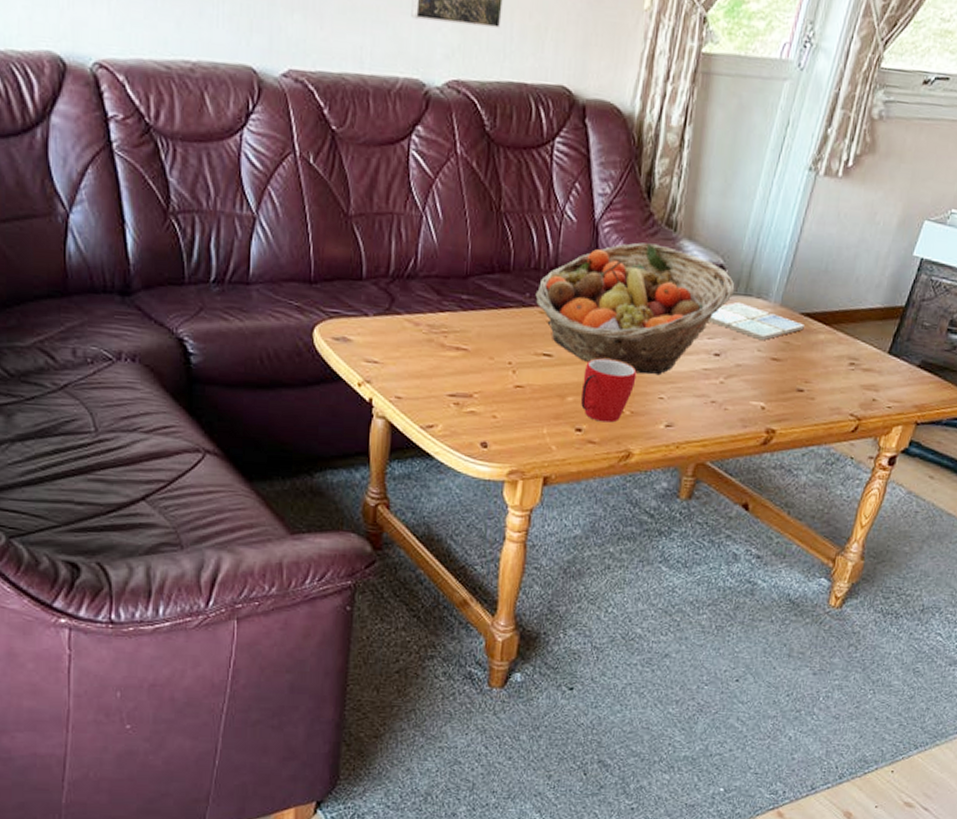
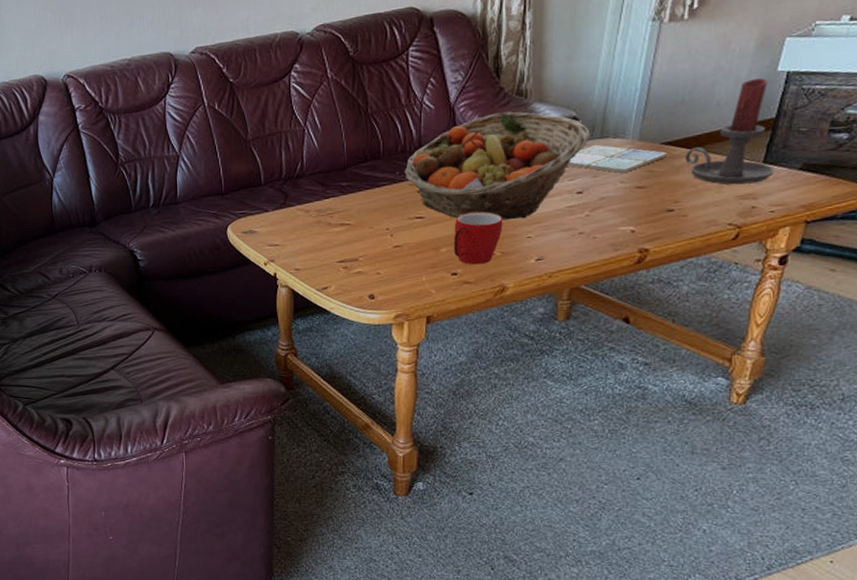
candle holder: none [820,259,903,374] -> present [685,78,774,185]

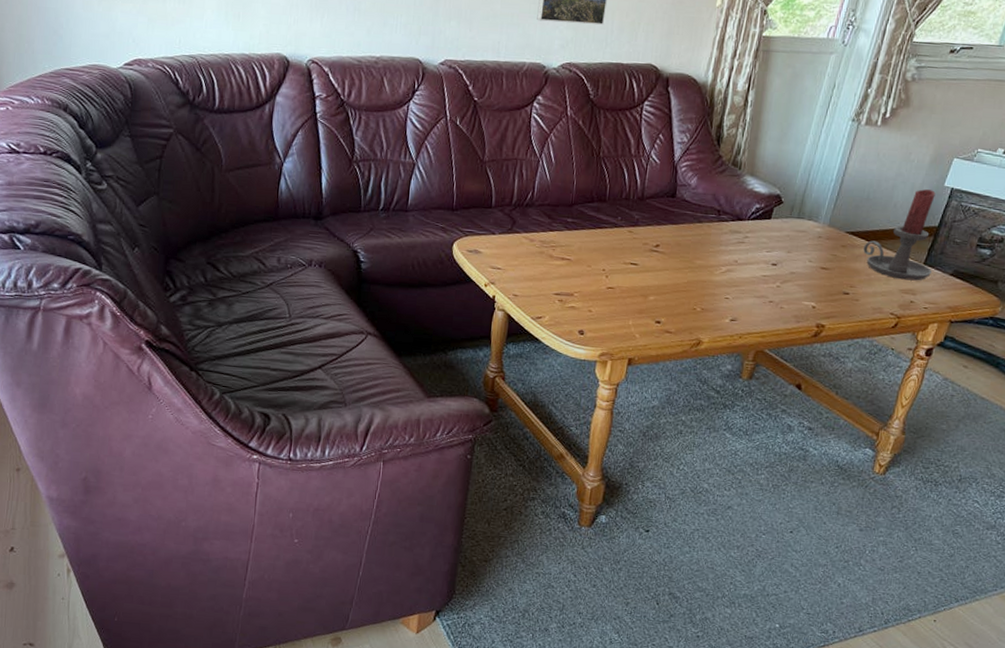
fruit basket: present [404,111,590,220] -> none [625,178,790,281]
mug: present [453,212,503,265] -> none [660,266,707,317]
drink coaster: present [567,144,667,173] -> none [767,223,849,253]

